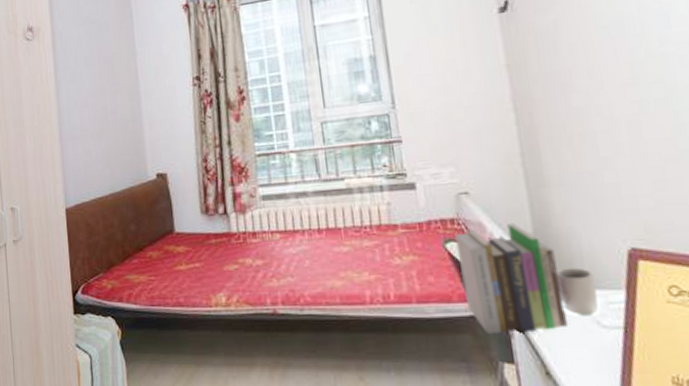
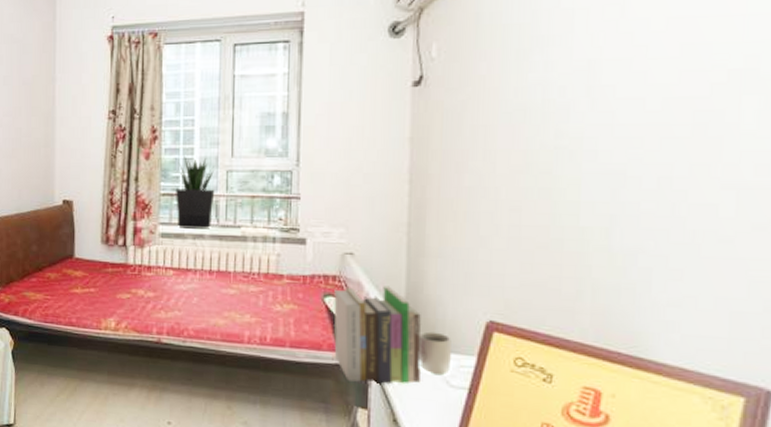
planter: none [271,112,313,188] -> present [176,155,215,229]

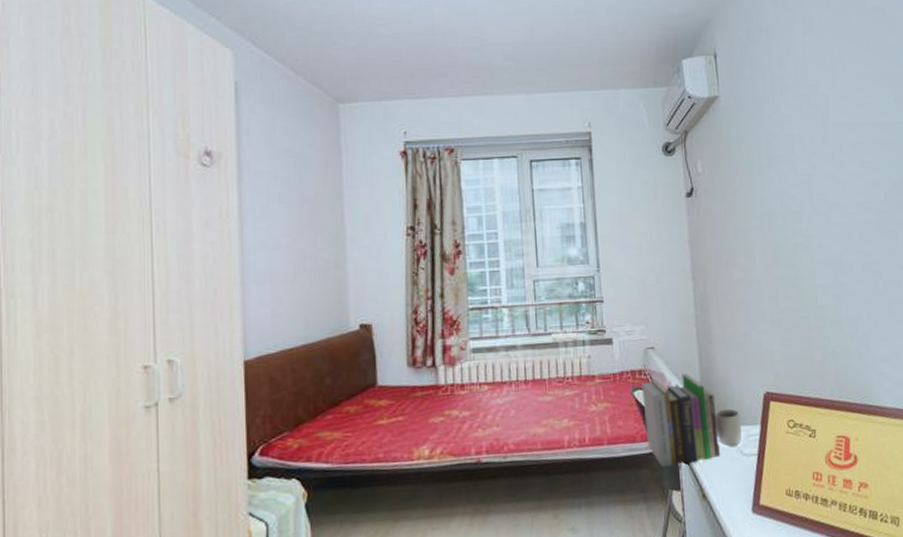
planter: present [176,155,215,229] -> none [484,268,524,341]

